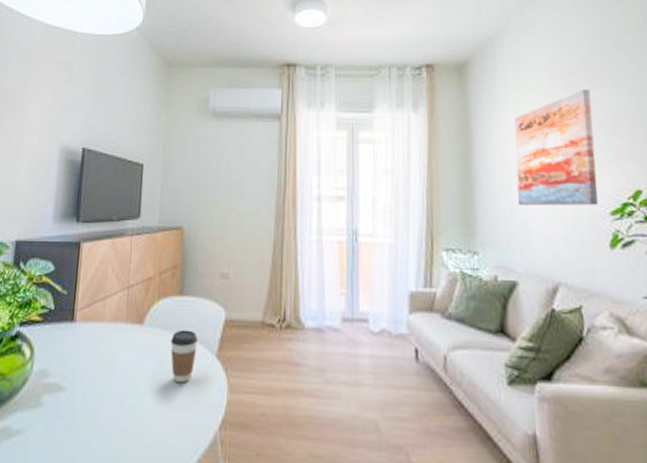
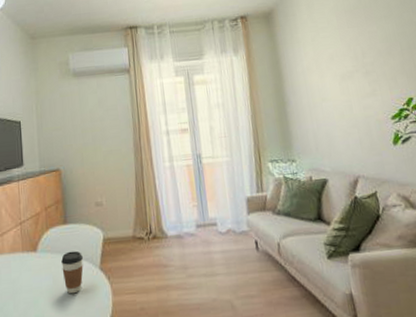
wall art: present [513,89,599,206] -> none [312,23,382,120]

